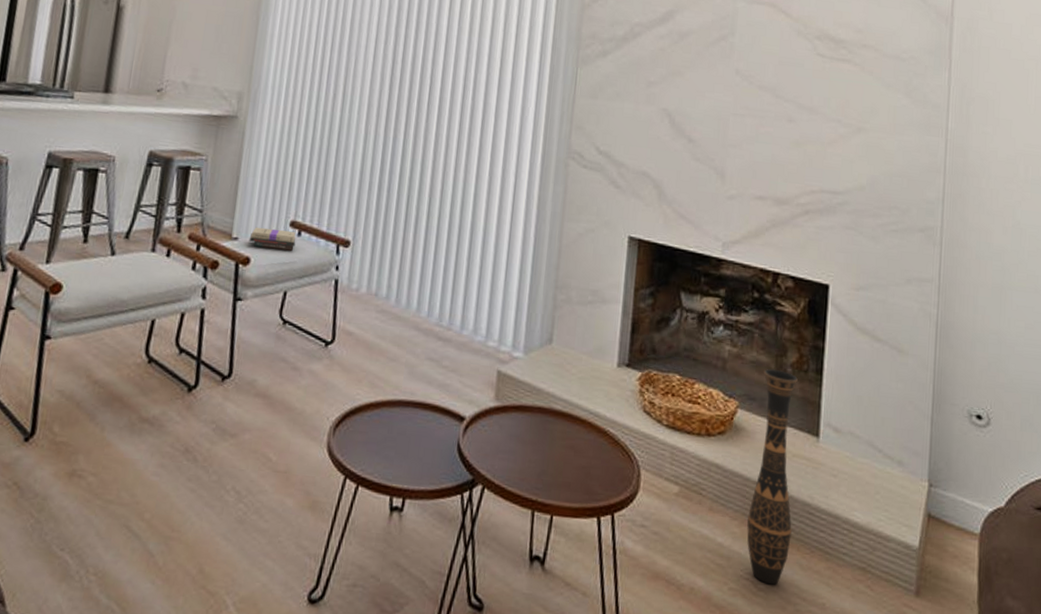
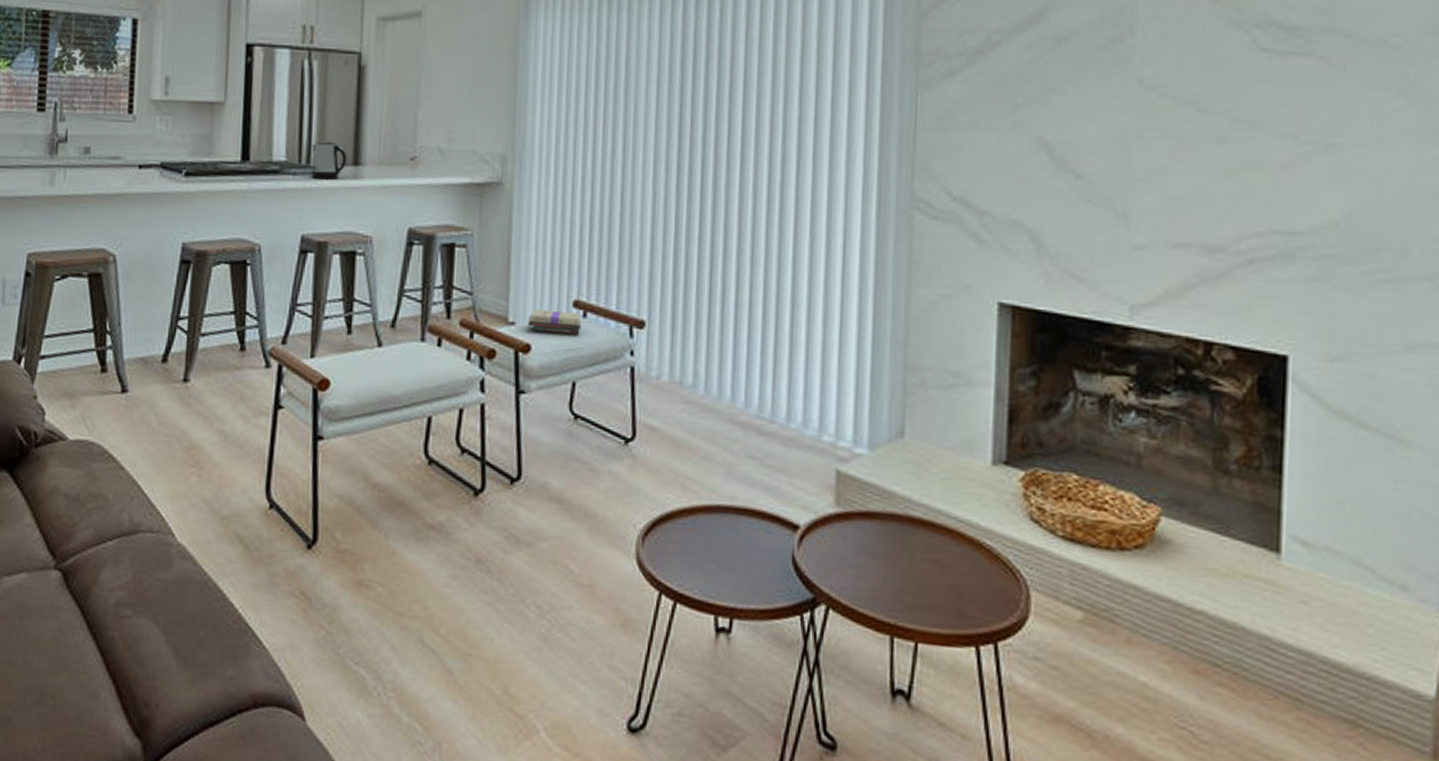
kettle: none [63,69,99,105] -> present [311,141,347,181]
decorative vase: present [747,369,798,585] -> none [1179,466,1246,737]

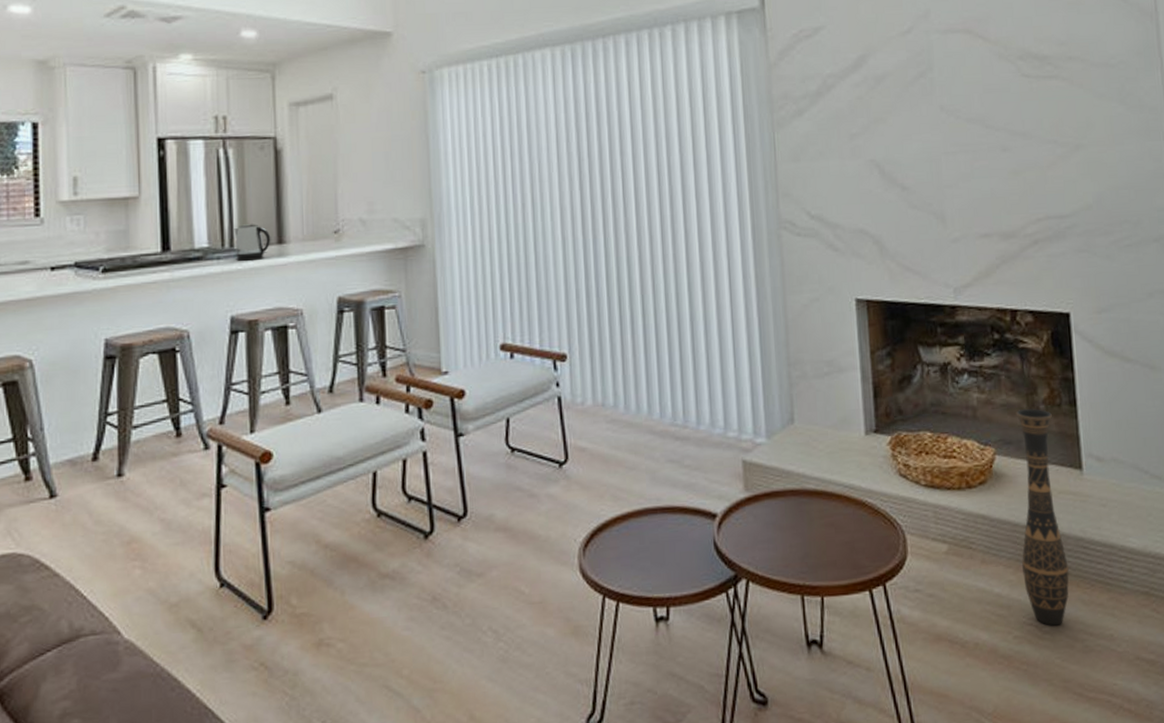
books: present [527,309,582,335] -> none [460,355,510,378]
decorative vase: none [1179,466,1246,737] -> present [1015,409,1070,626]

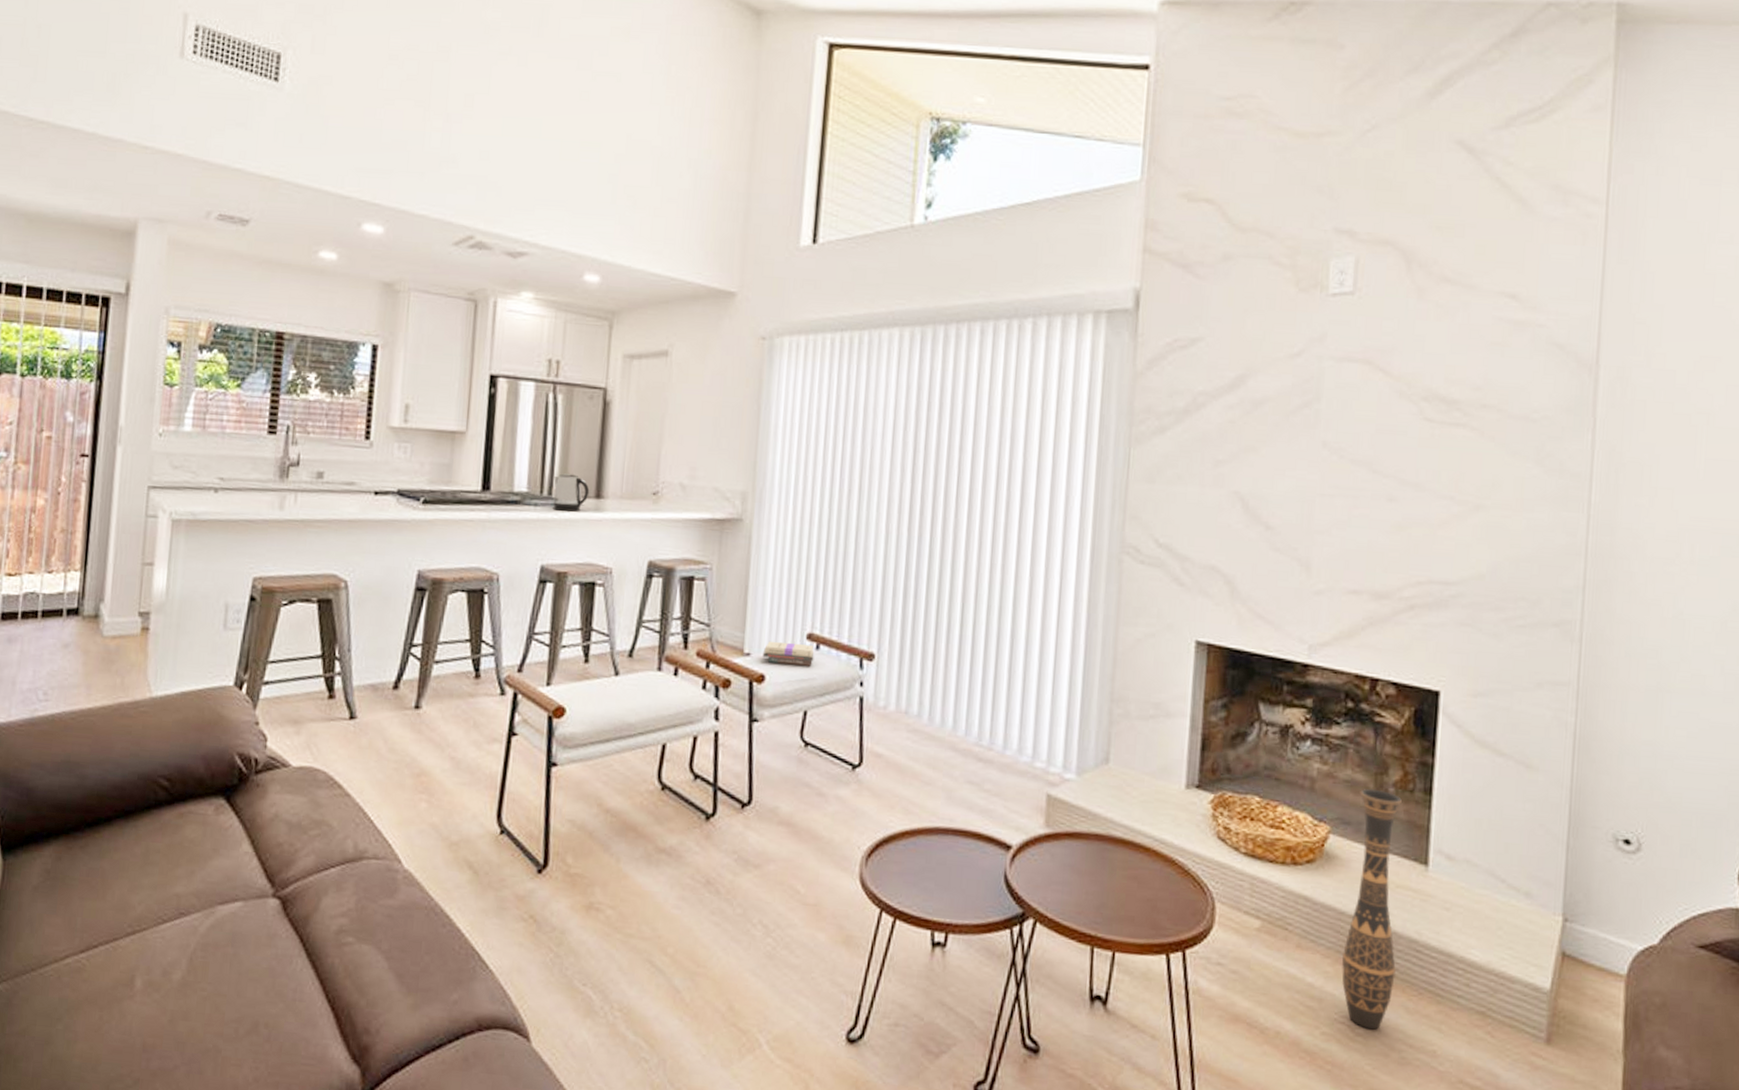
books: none [460,355,510,378] -> present [762,640,814,666]

